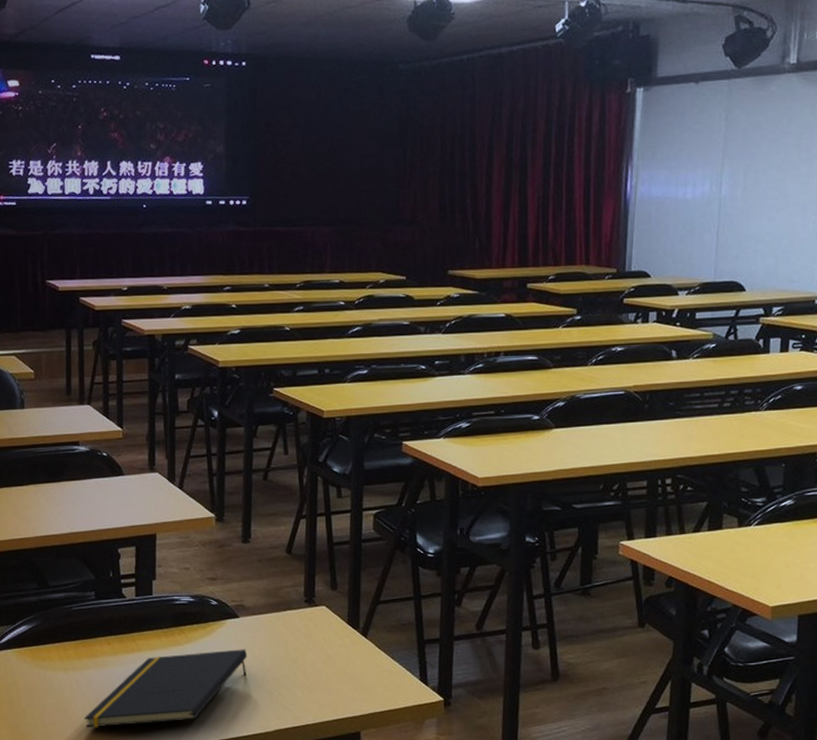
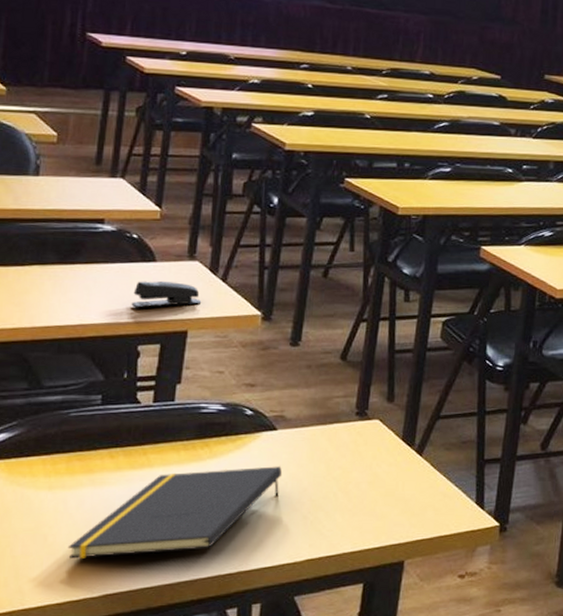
stapler: none [108,492,165,516] -> present [131,281,202,308]

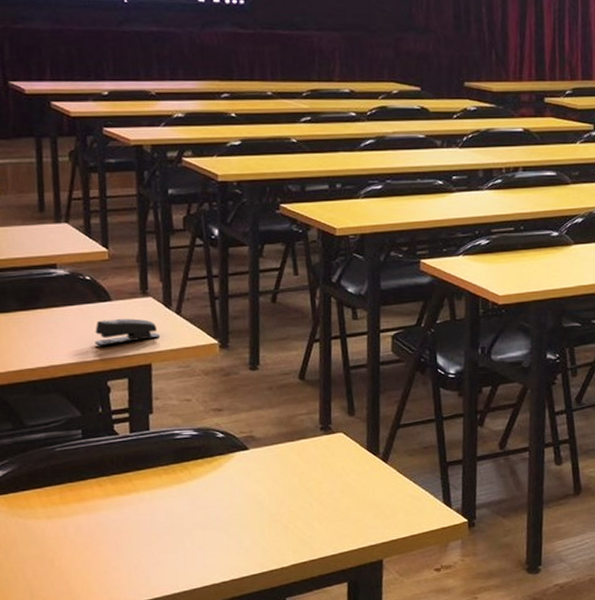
notepad: present [67,466,283,559] -> none [73,482,260,579]

